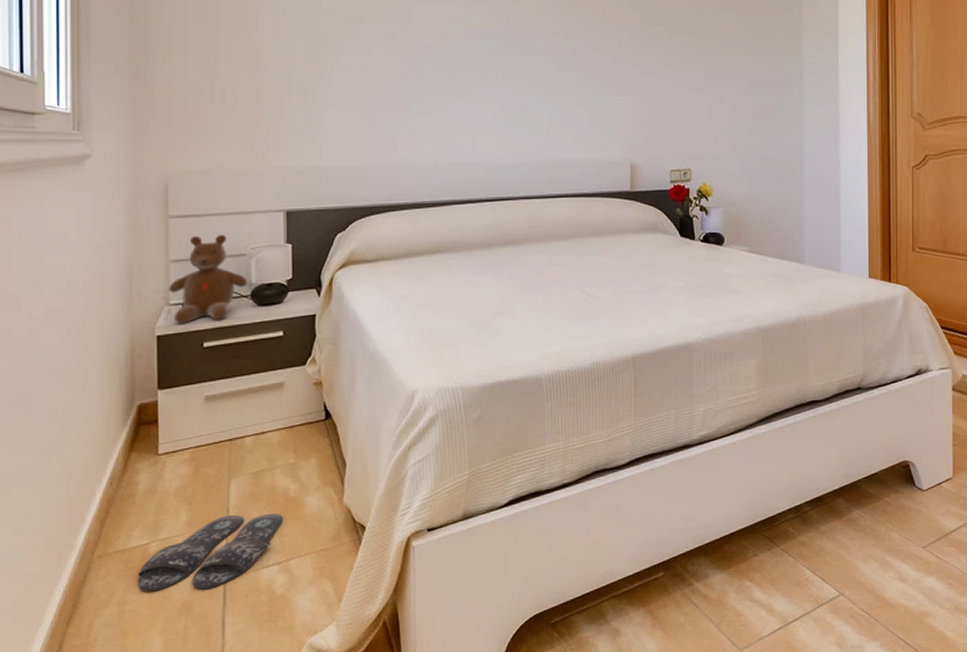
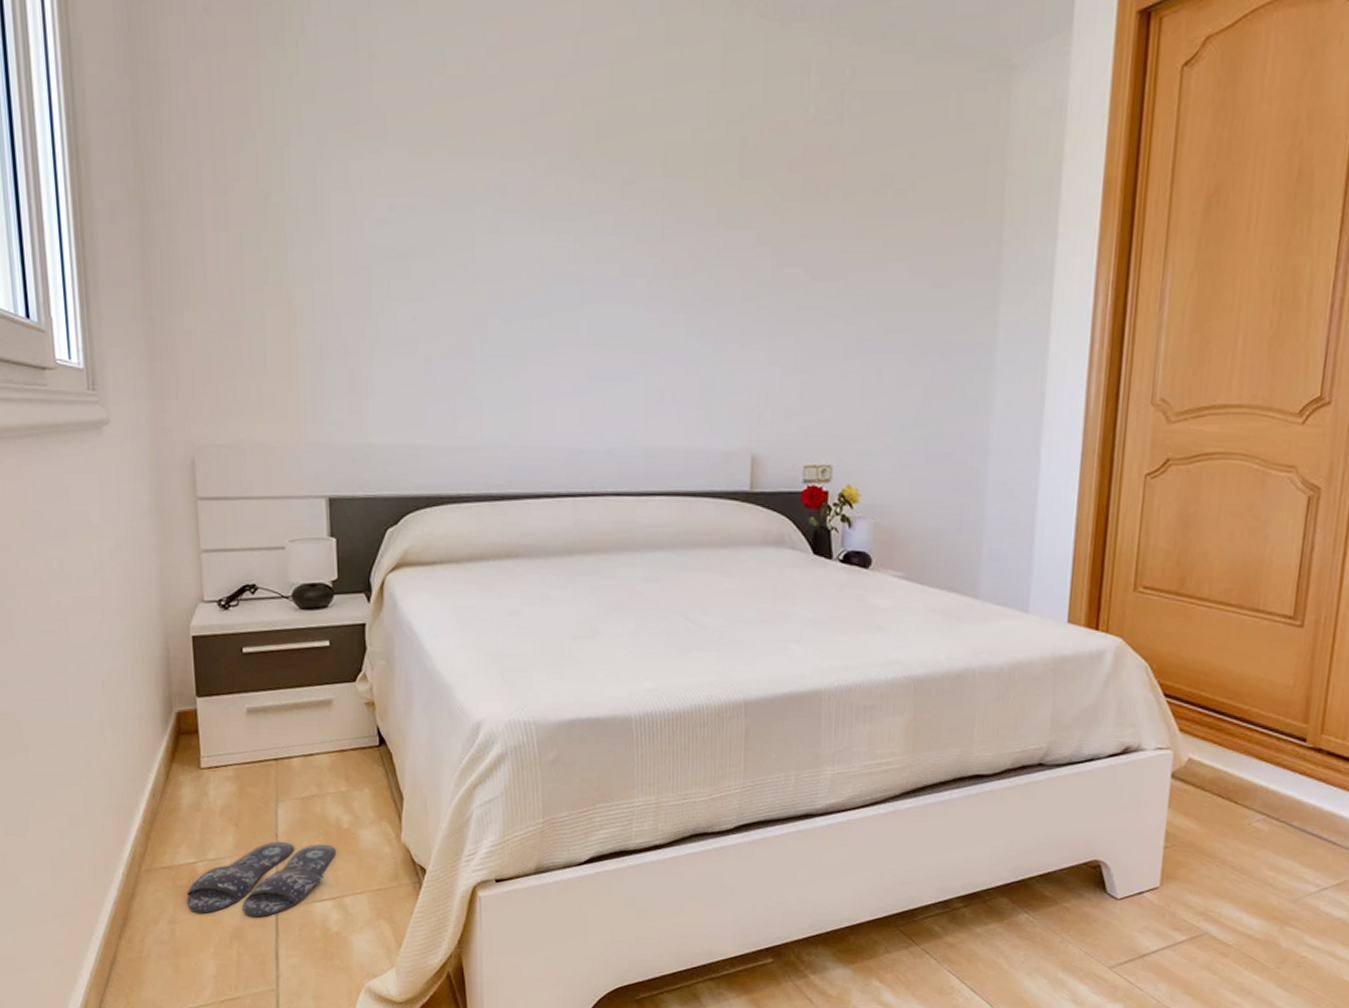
stuffed bear: present [168,234,248,324] -> none [201,521,288,625]

